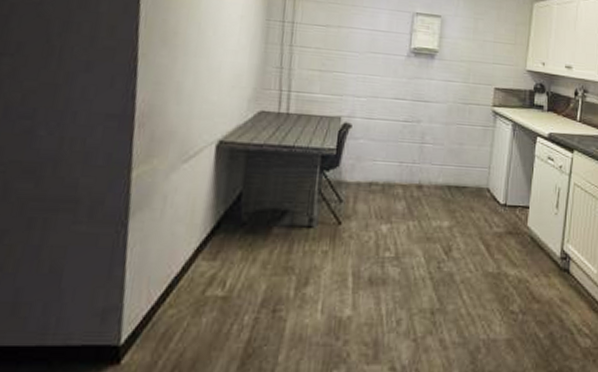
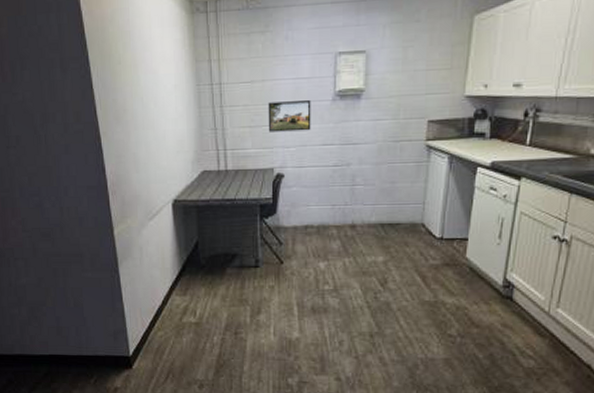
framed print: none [339,49,387,83] -> present [268,100,311,132]

